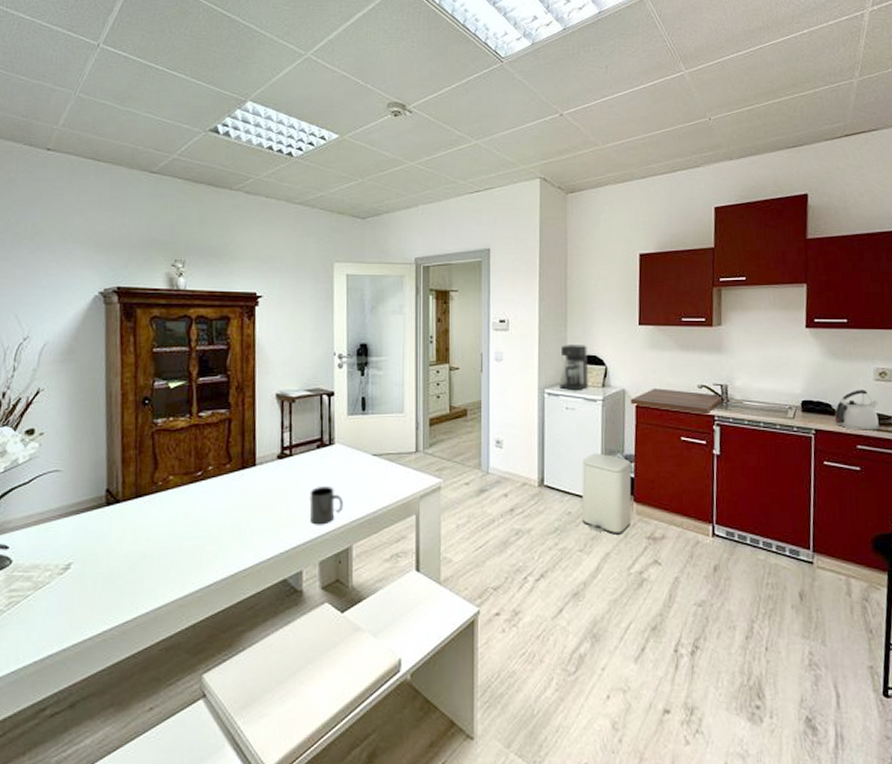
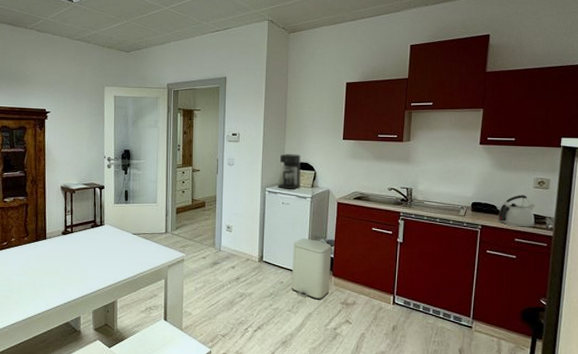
mug: present [309,487,344,525] -> none [86,256,111,284]
cutting board: present [630,388,724,415] -> none [333,190,409,211]

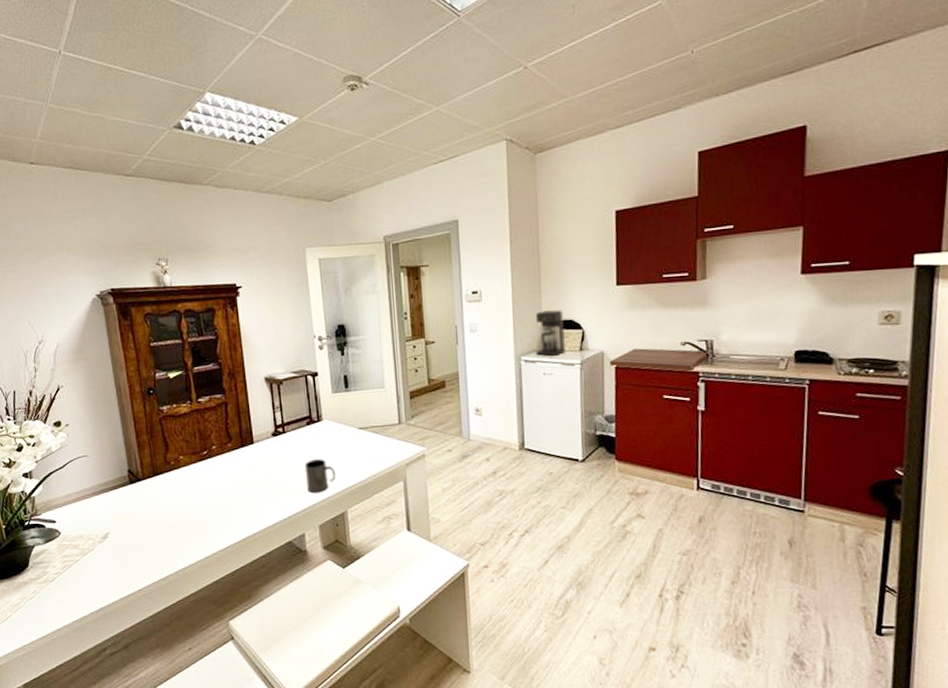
mug: none [86,256,111,284] -> present [304,459,336,494]
pedal bin: present [291,238,331,300] -> none [561,415,613,492]
cutting board: none [333,190,409,211] -> present [609,348,709,372]
kettle: present [497,195,536,227] -> none [831,335,883,378]

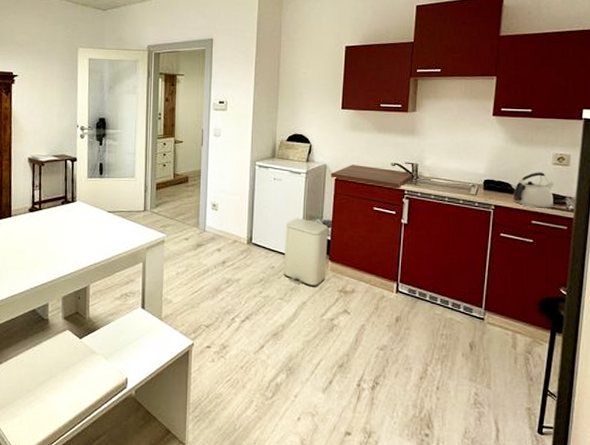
mug: present [304,459,336,494] -> none [55,236,83,267]
coffee maker: present [536,310,565,357] -> none [269,124,295,165]
pedal bin: none [561,415,613,492] -> present [283,218,328,287]
kettle: none [831,335,883,378] -> present [512,172,555,208]

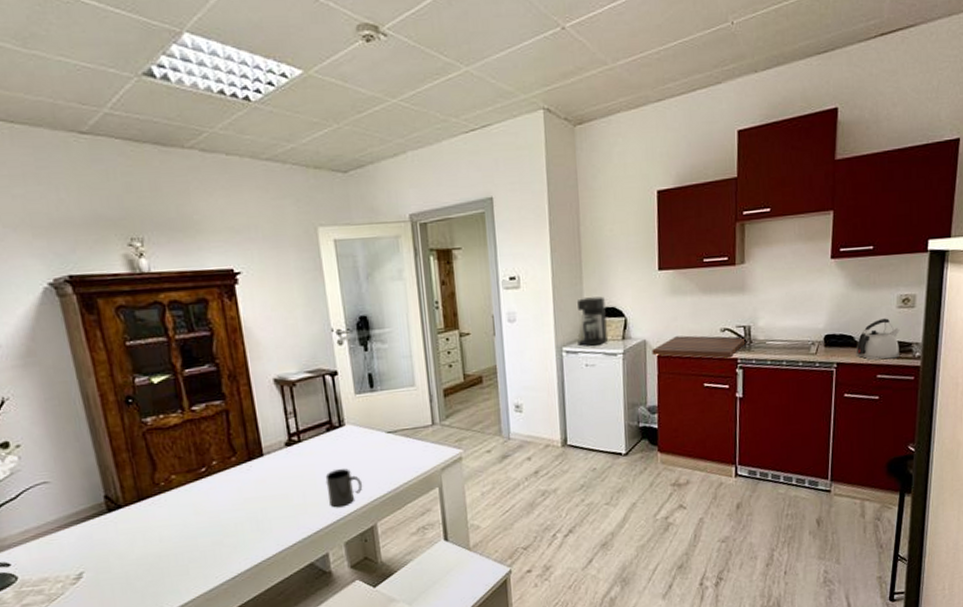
mug: none [55,236,83,267] -> present [325,468,363,508]
coffee maker: none [269,124,295,165] -> present [577,296,607,347]
pedal bin: present [283,218,328,287] -> none [604,407,656,486]

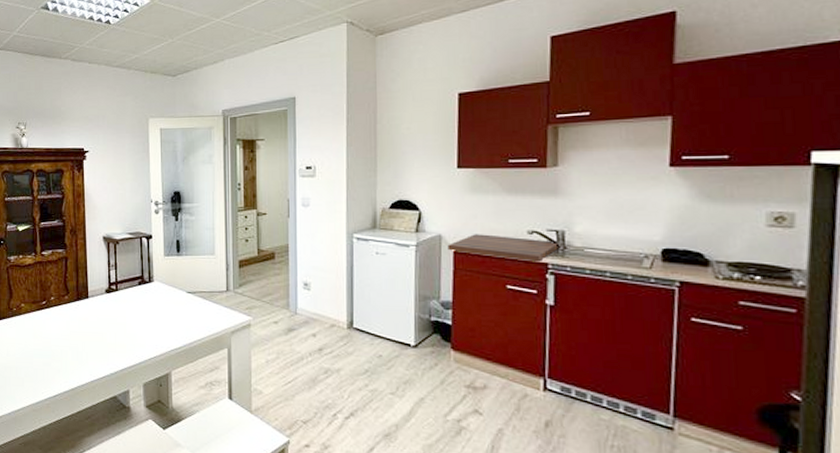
mug: present [325,468,363,508] -> none [133,318,163,352]
coffee maker: present [577,296,607,347] -> none [369,189,400,236]
kettle: present [856,318,900,361] -> none [706,237,772,285]

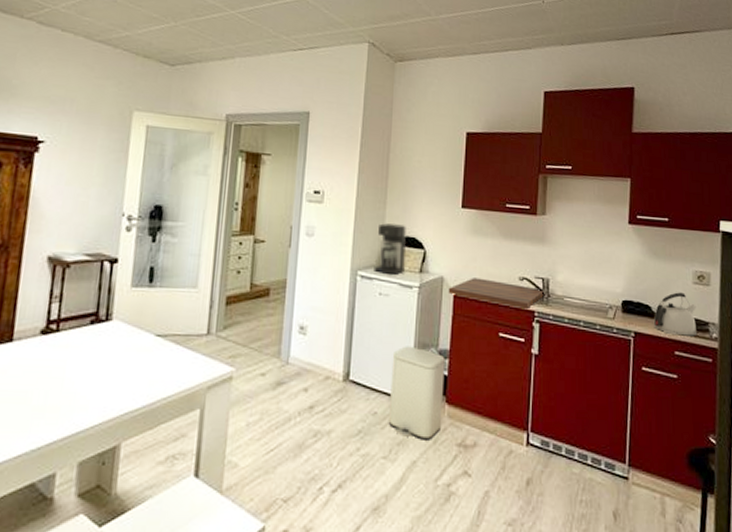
coffee maker: none [369,189,400,236] -> present [374,223,406,276]
pedal bin: none [393,298,449,381] -> present [388,346,445,440]
kettle: none [706,237,772,285] -> present [653,292,696,336]

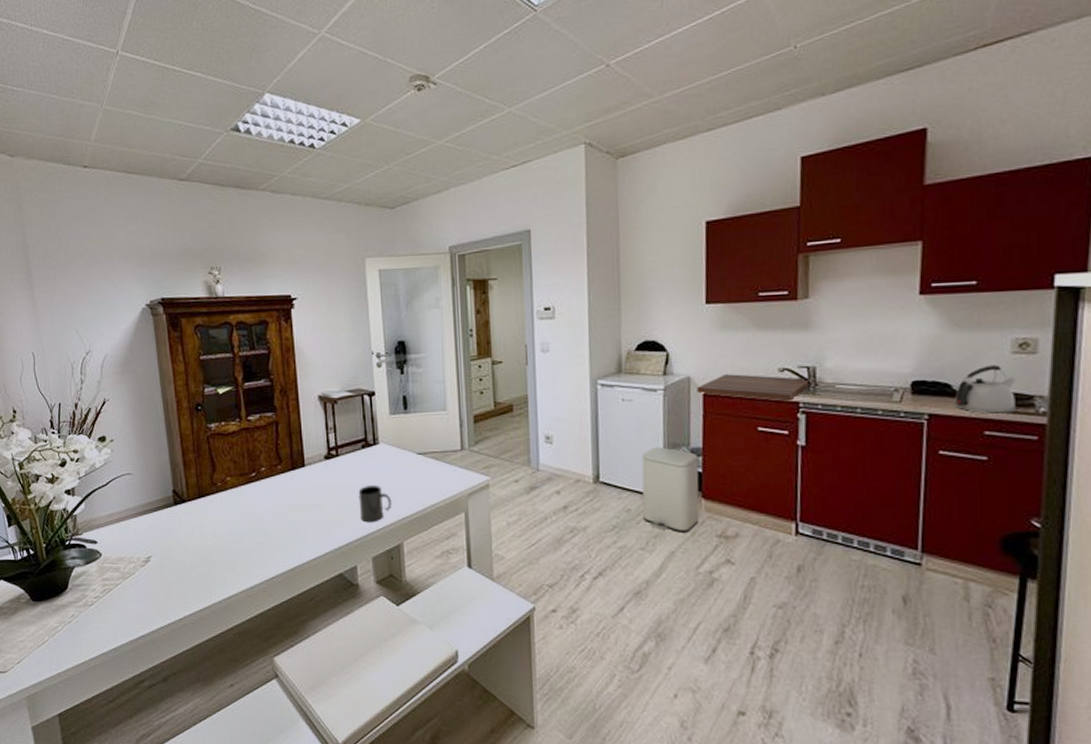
mug: none [73,370,116,417] -> present [358,486,392,523]
coffee maker: present [374,223,406,276] -> none [614,329,647,381]

